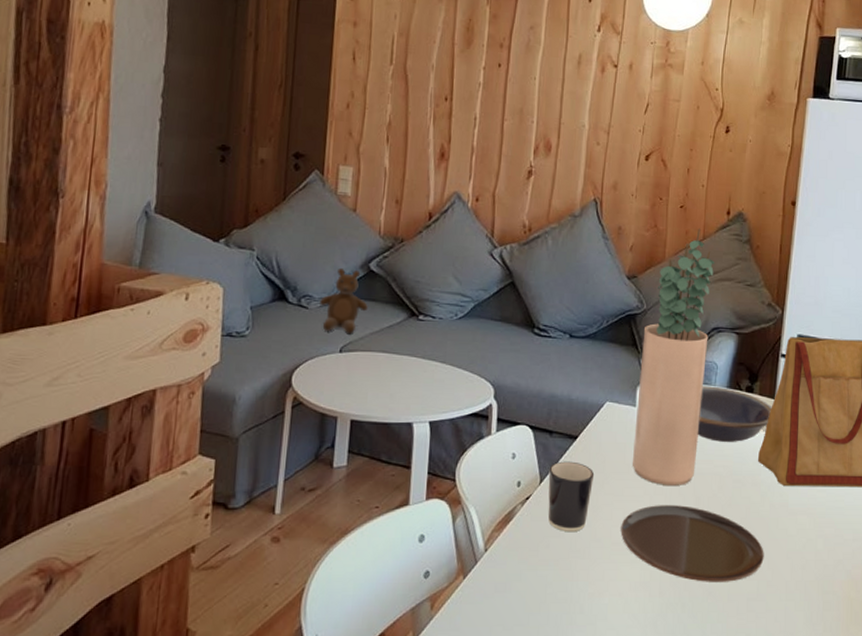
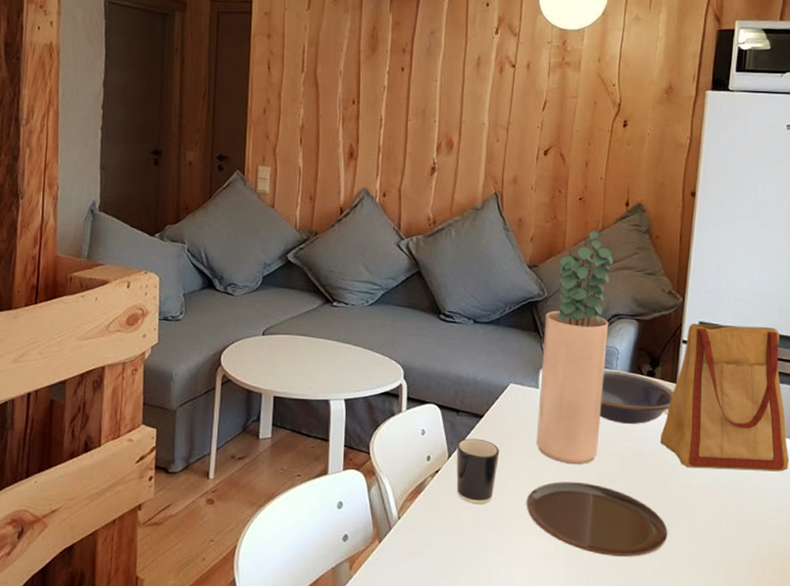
teddy bear: present [319,267,368,335] -> none [243,258,287,319]

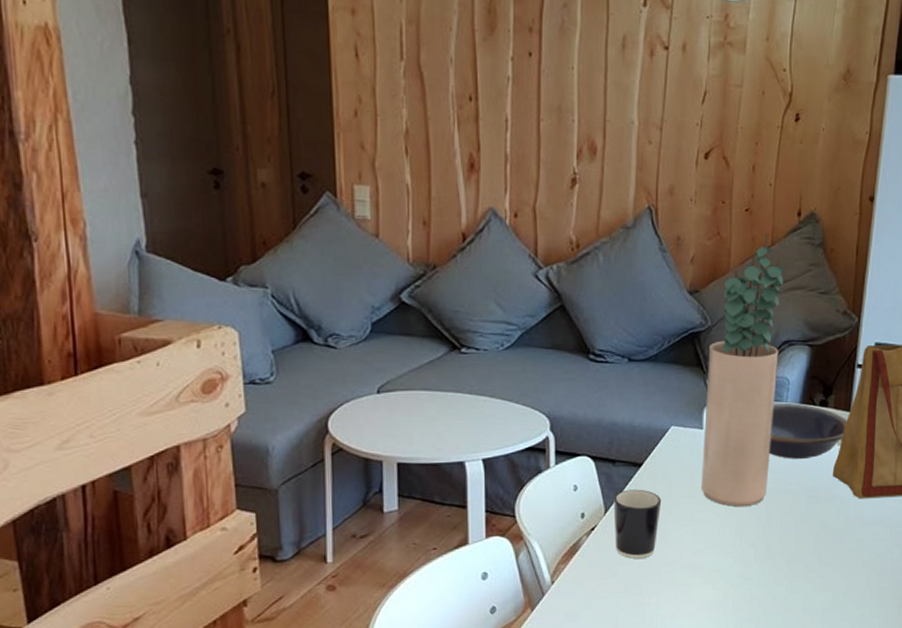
plate: present [526,481,668,557] -> none [691,525,839,597]

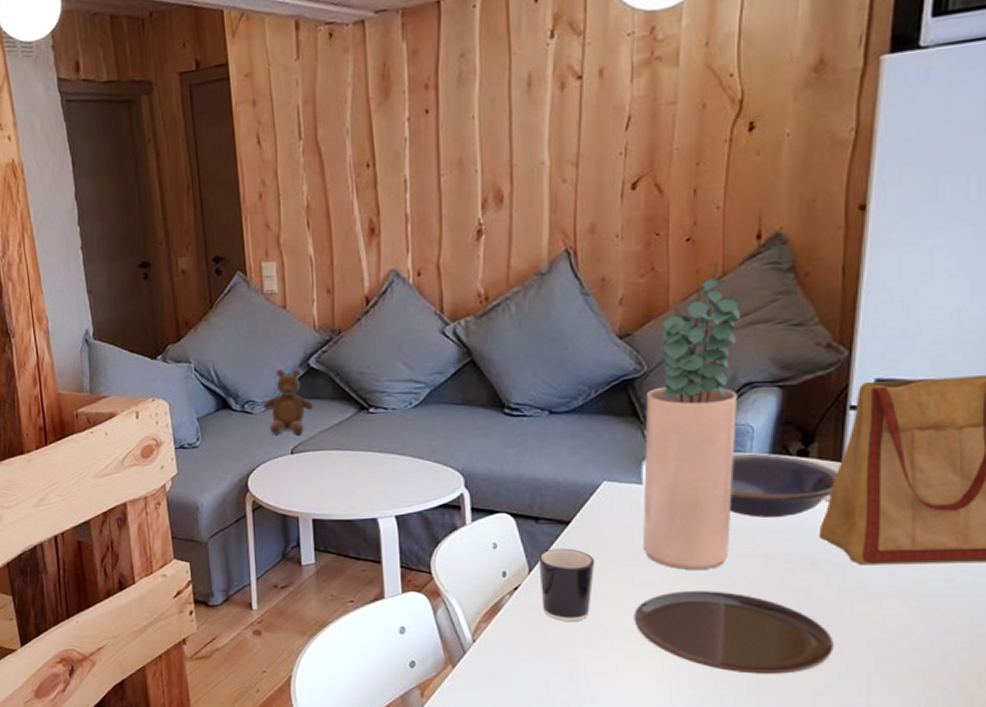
teddy bear: none [348,301,403,374] -> present [262,368,313,435]
plate: none [691,525,839,597] -> present [634,591,834,674]

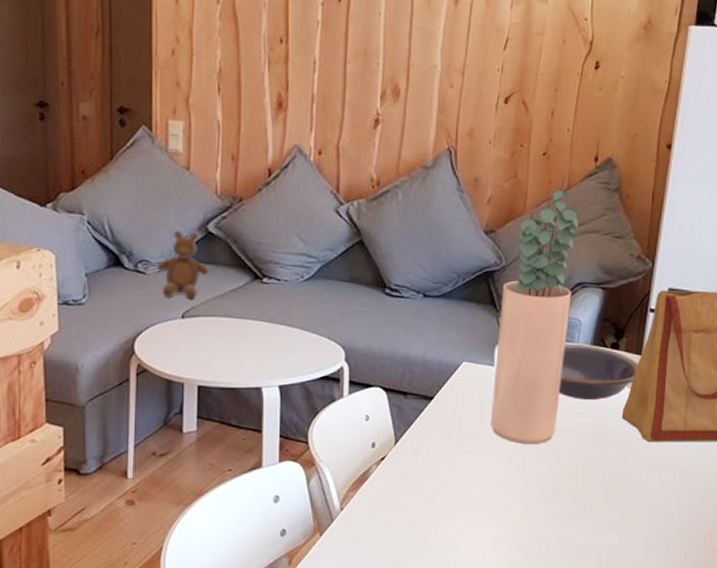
mug: present [538,548,595,621] -> none [403,422,451,490]
plate: present [634,591,834,674] -> none [478,463,626,536]

